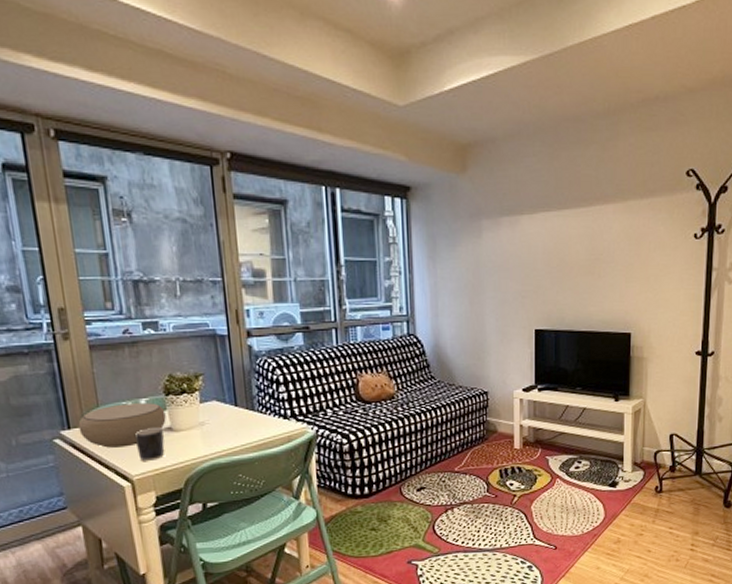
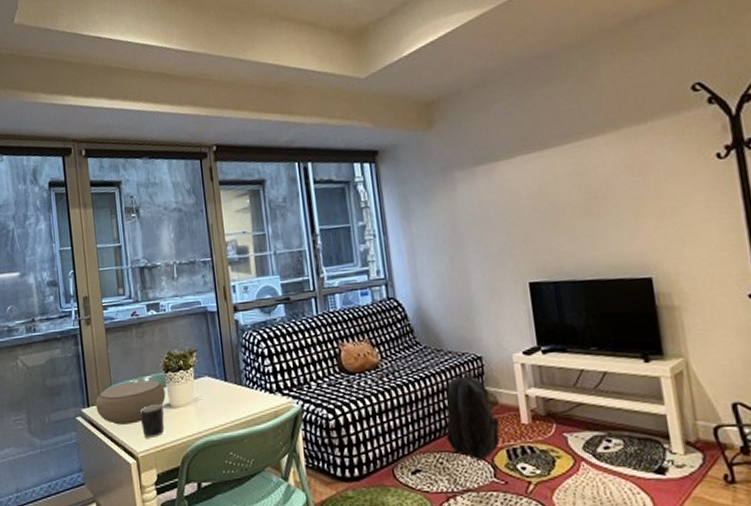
backpack: none [449,403,496,478] -> present [445,371,500,459]

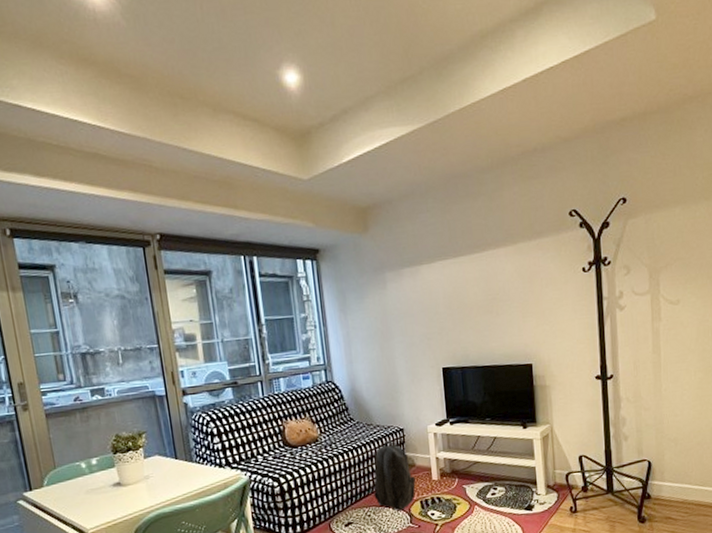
bowl: present [95,380,166,425] -> none [38,461,115,506]
mug: present [139,404,164,438] -> none [87,483,115,515]

